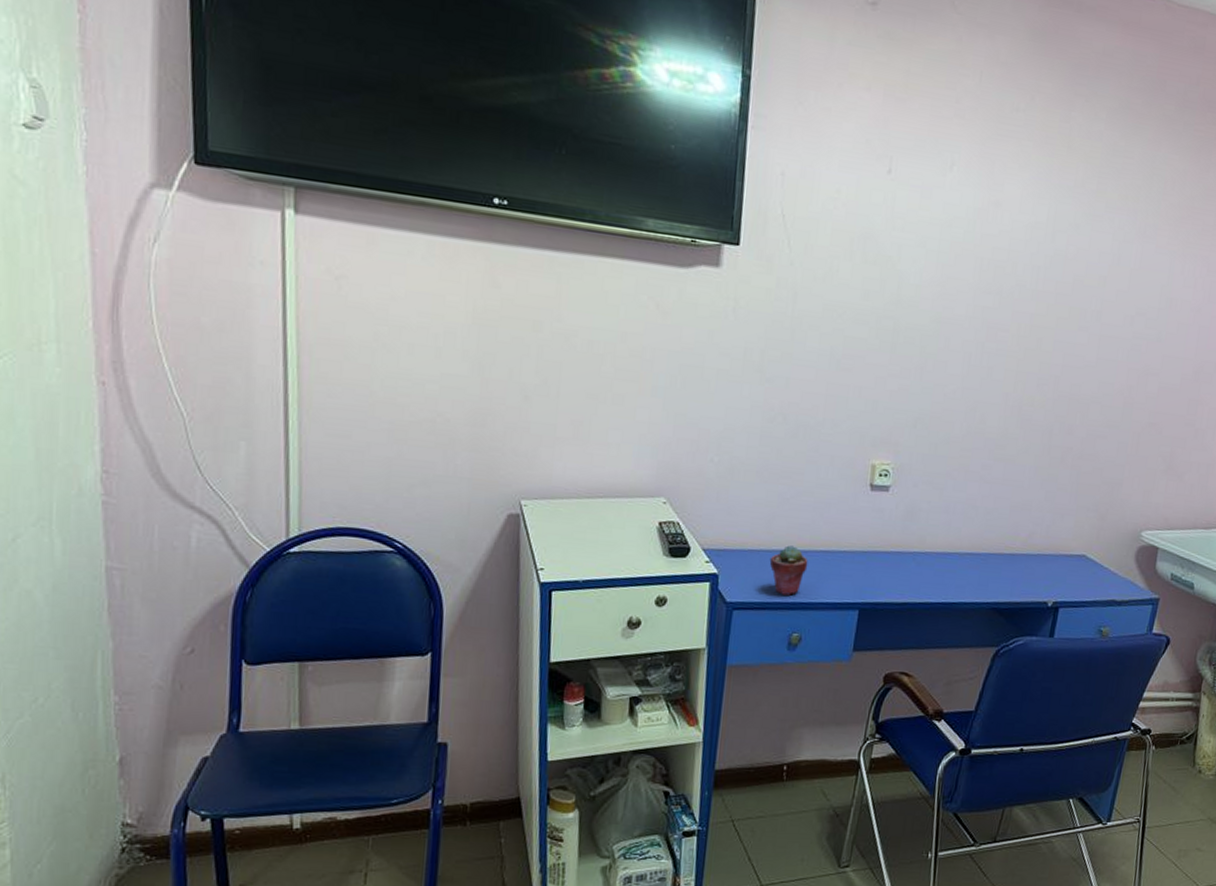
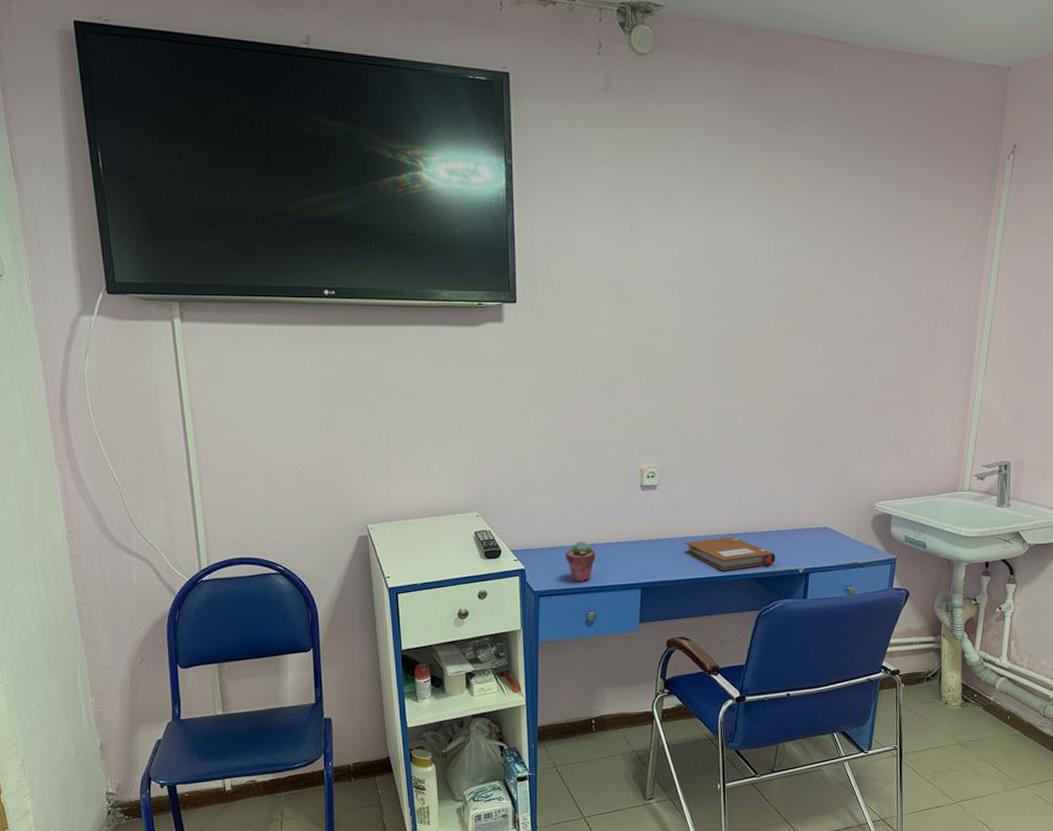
notebook: none [915,555,1022,597] -> present [685,536,776,570]

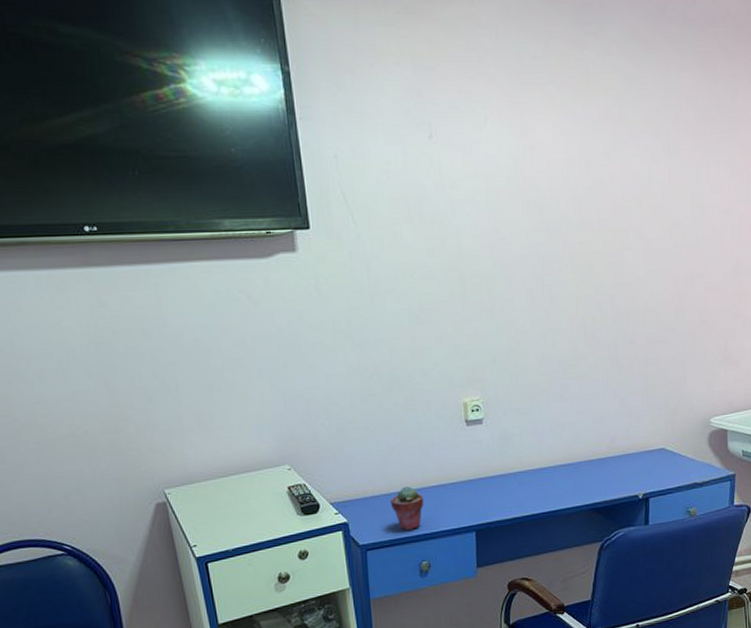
notebook: present [685,536,776,570] -> none [518,466,614,504]

